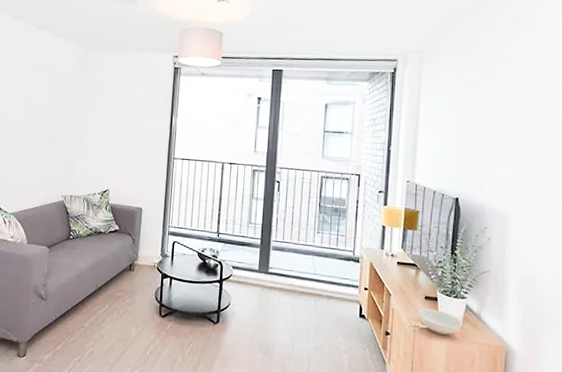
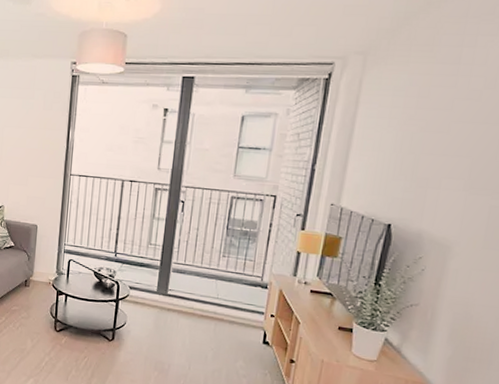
bowl: present [417,308,462,336] -> none [327,339,379,368]

